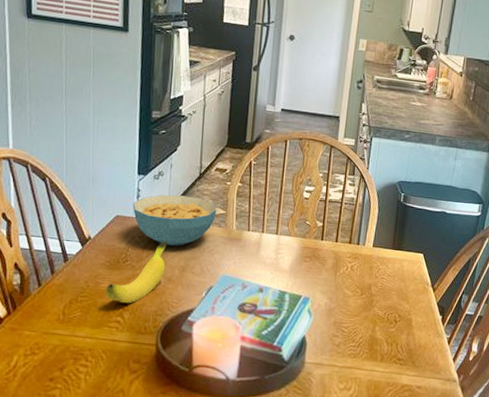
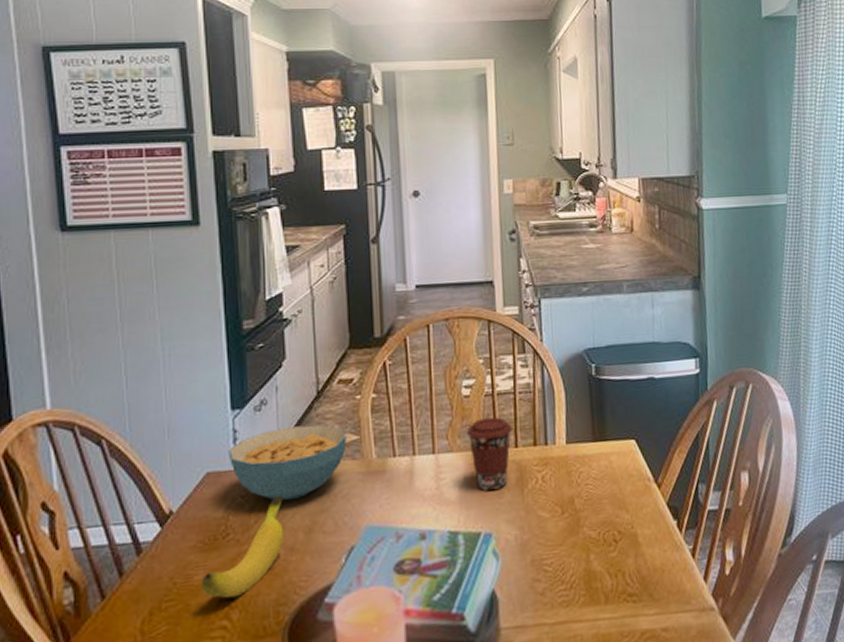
coffee cup: none [302,216,336,269] -> present [466,417,513,491]

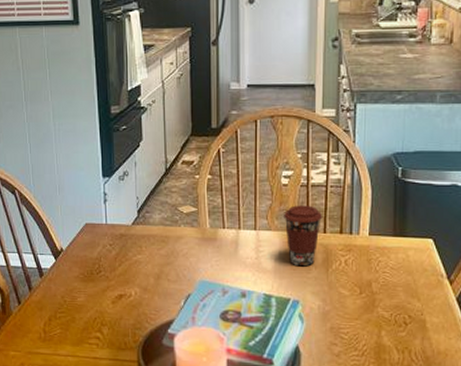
banana: present [201,495,284,599] -> none [83,247,140,318]
cereal bowl: present [228,424,347,501] -> none [100,195,187,253]

